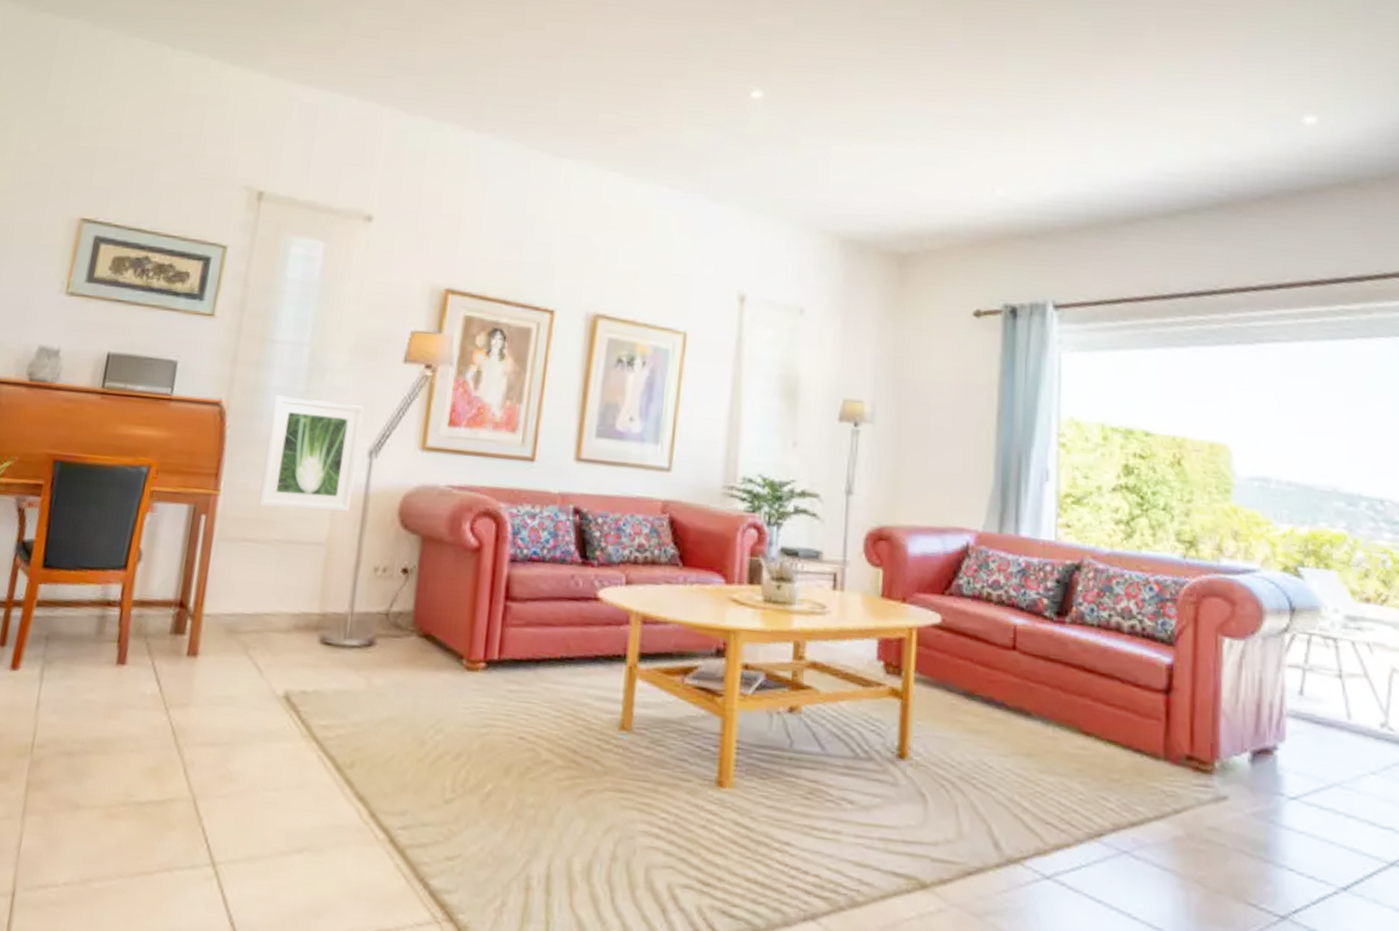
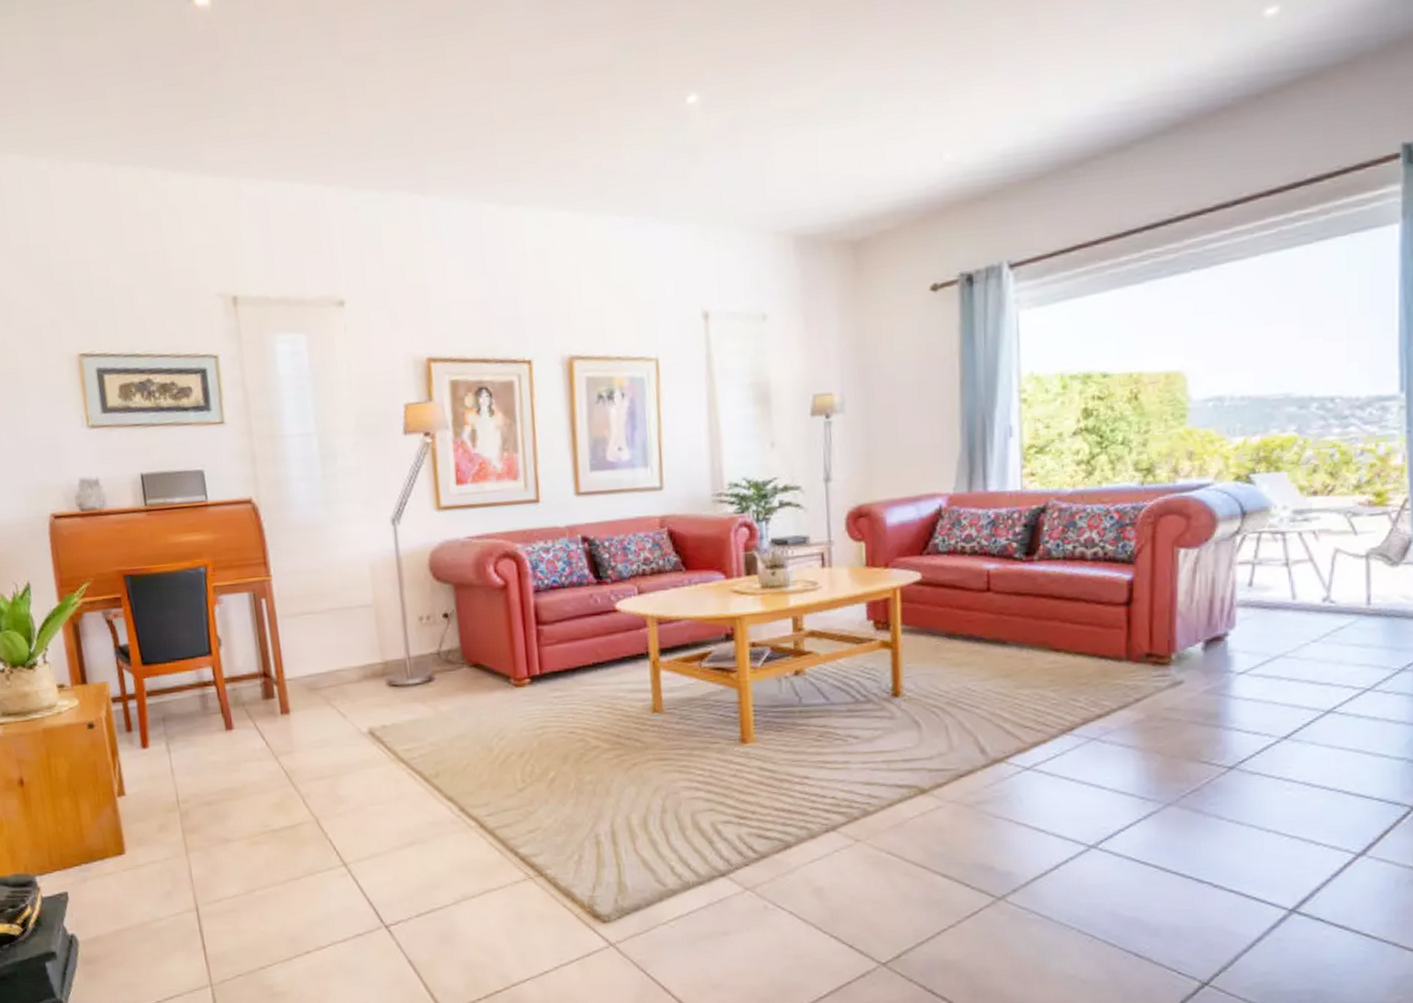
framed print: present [258,396,365,512] -> none [297,480,387,583]

